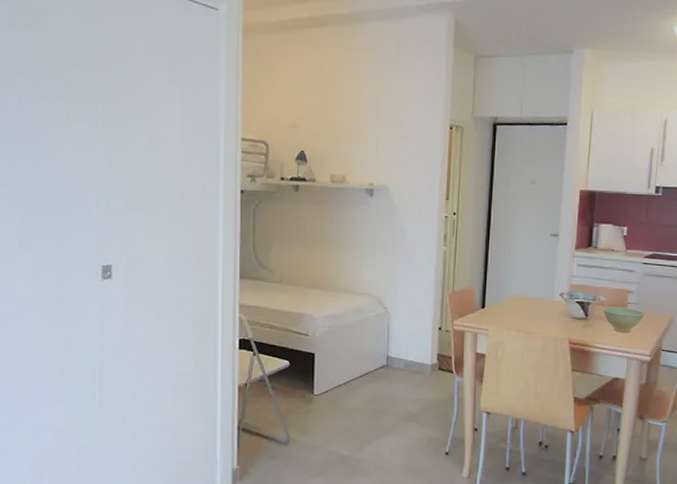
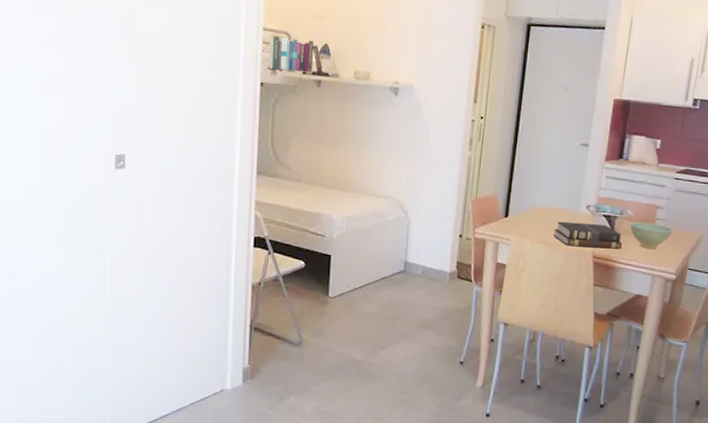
books: none [248,145,300,179] -> present [268,36,323,74]
bible: none [530,310,597,334] -> present [553,221,623,249]

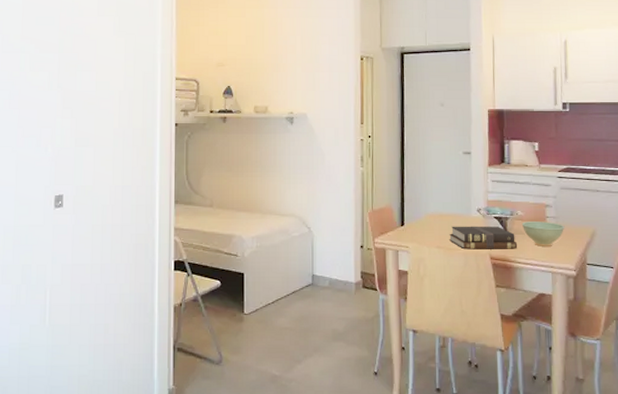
books: present [268,36,323,74] -> none [181,84,227,111]

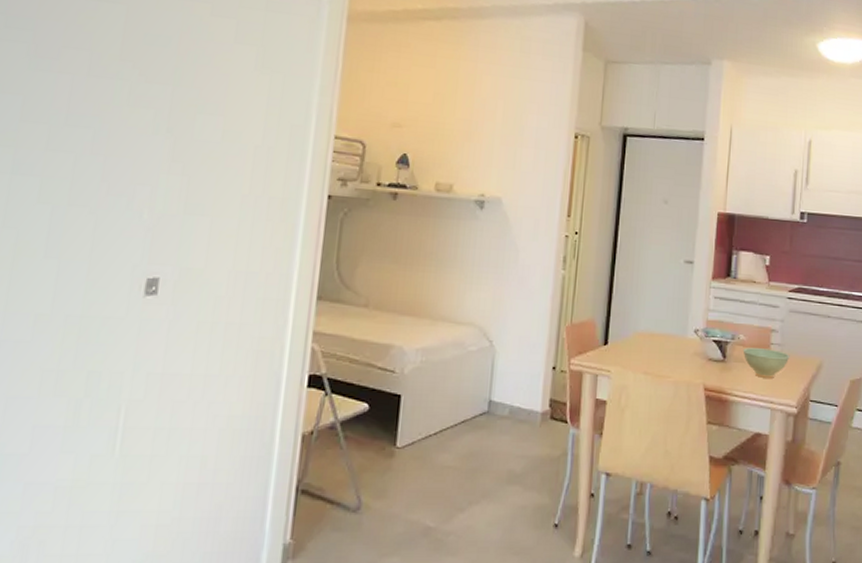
bible: present [449,226,518,250] -> none [659,348,736,380]

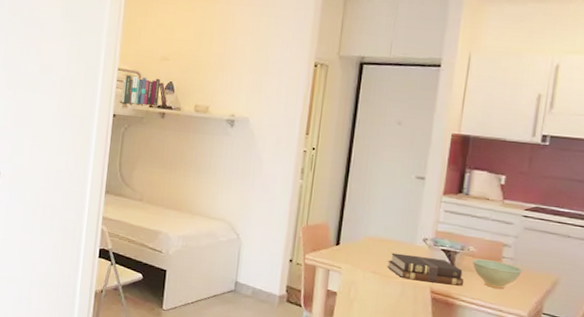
books: none [338,145,400,186] -> present [120,75,167,107]
bible: none [659,348,736,380] -> present [387,252,464,286]

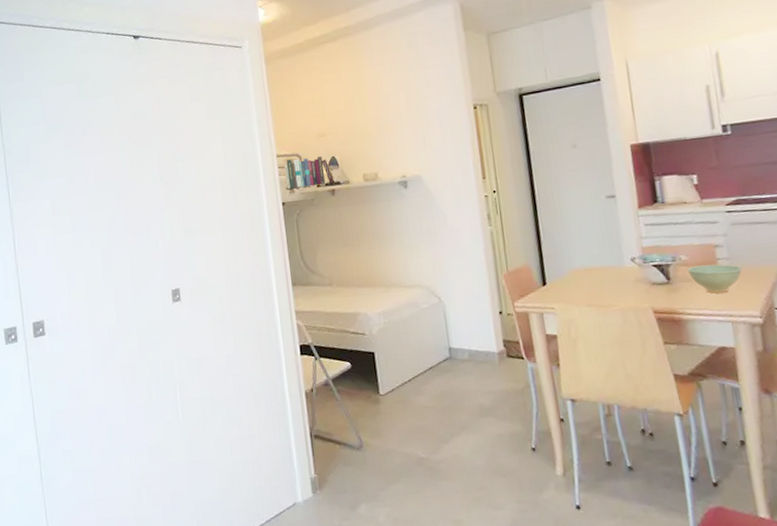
bible: present [387,252,464,286] -> none [601,275,686,305]

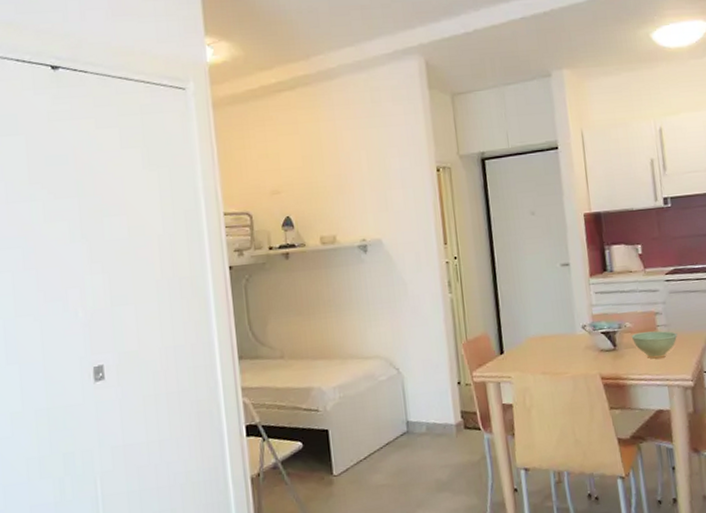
books: present [284,156,335,189] -> none [232,216,289,252]

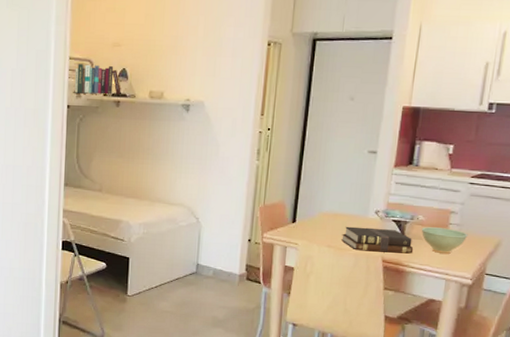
books: none [232,216,289,252] -> present [74,64,121,95]
bible: none [554,342,630,373] -> present [341,226,414,254]

